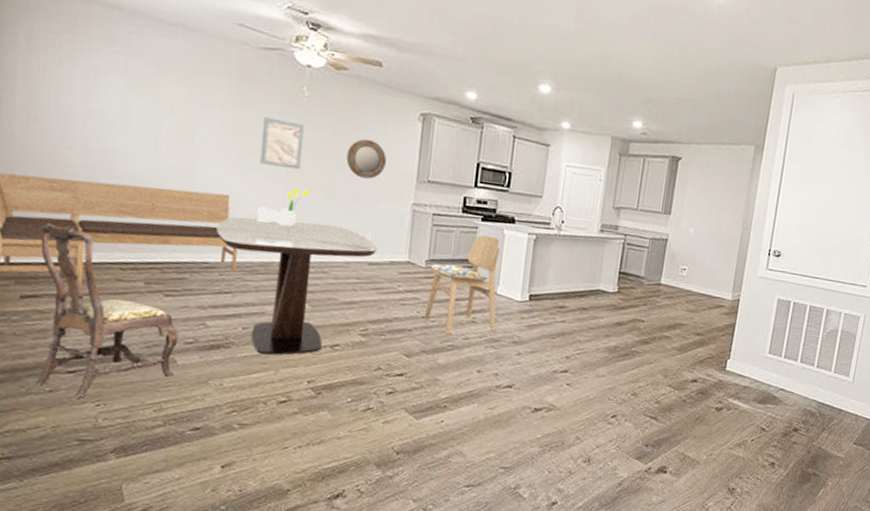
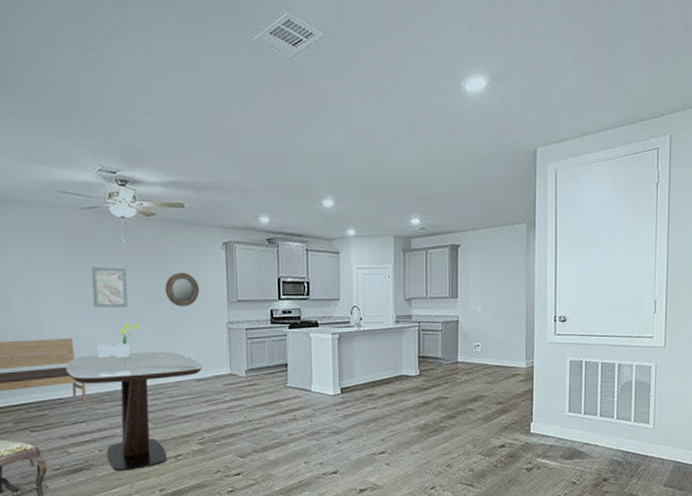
dining chair: present [424,235,500,334] -> none [250,341,314,433]

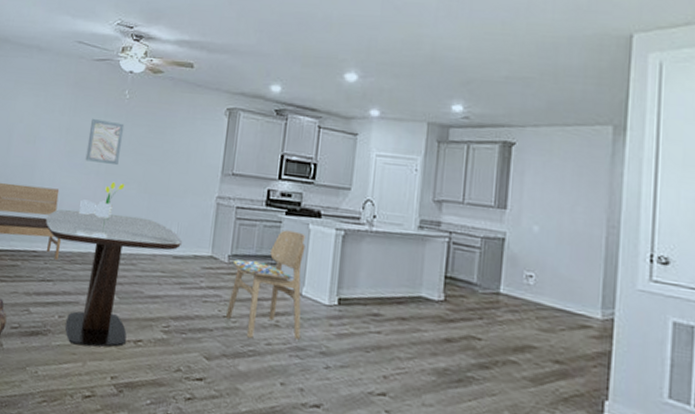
home mirror: present [165,272,199,307] -> none [158,134,194,173]
dining chair: none [250,341,314,433] -> present [225,230,306,340]

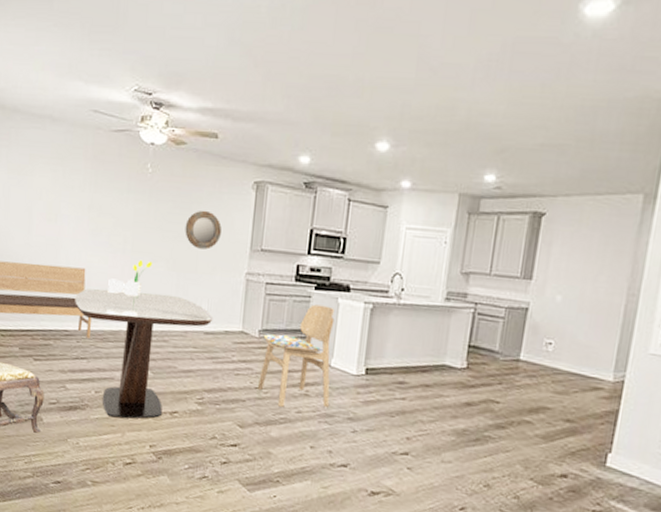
wall art: present [85,118,125,166] -> none [110,194,149,243]
home mirror: none [158,134,194,173] -> present [185,210,222,250]

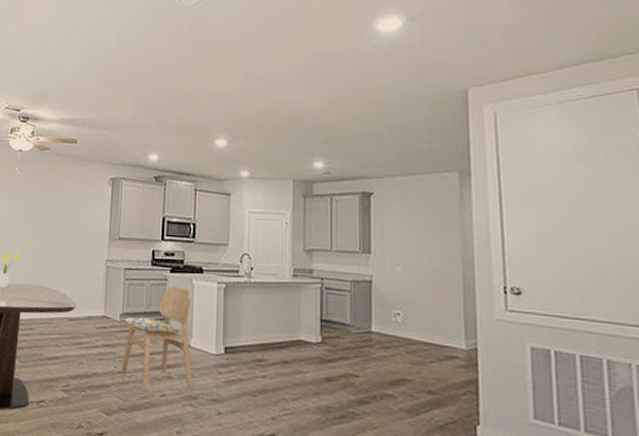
home mirror: present [185,210,222,250] -> none [49,205,82,240]

